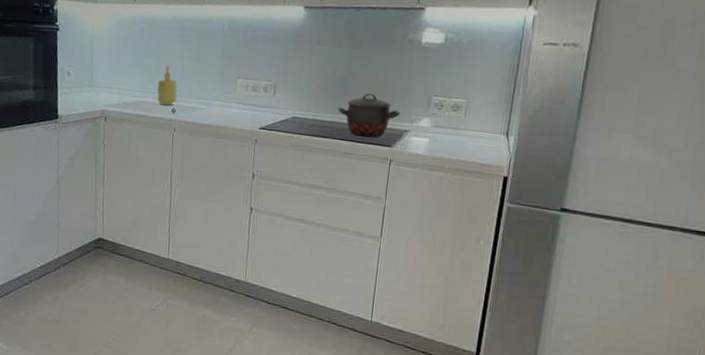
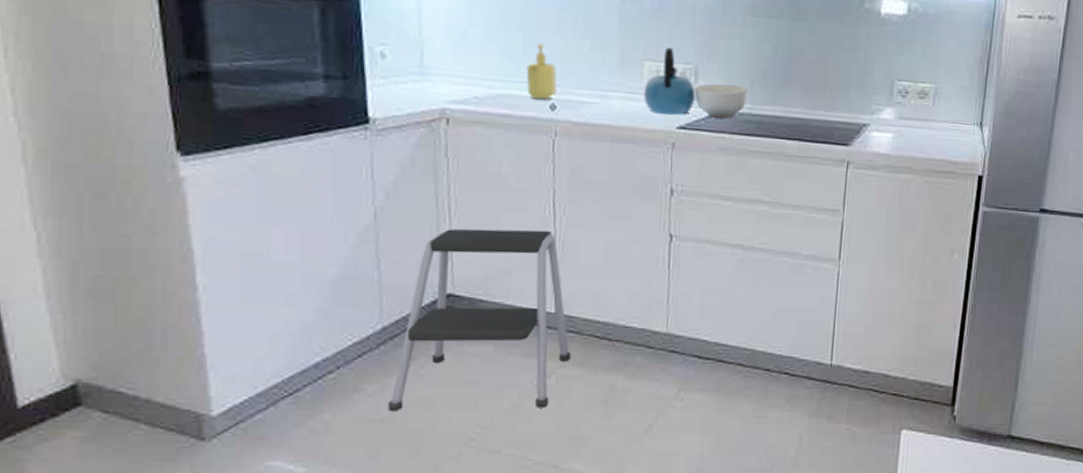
step stool: none [59,193,177,327] -> present [388,228,571,412]
kettle: none [236,68,274,120] -> present [643,47,696,116]
bowl: none [273,96,314,123] -> present [694,83,749,119]
cooking pot: present [338,93,400,138] -> none [780,78,858,135]

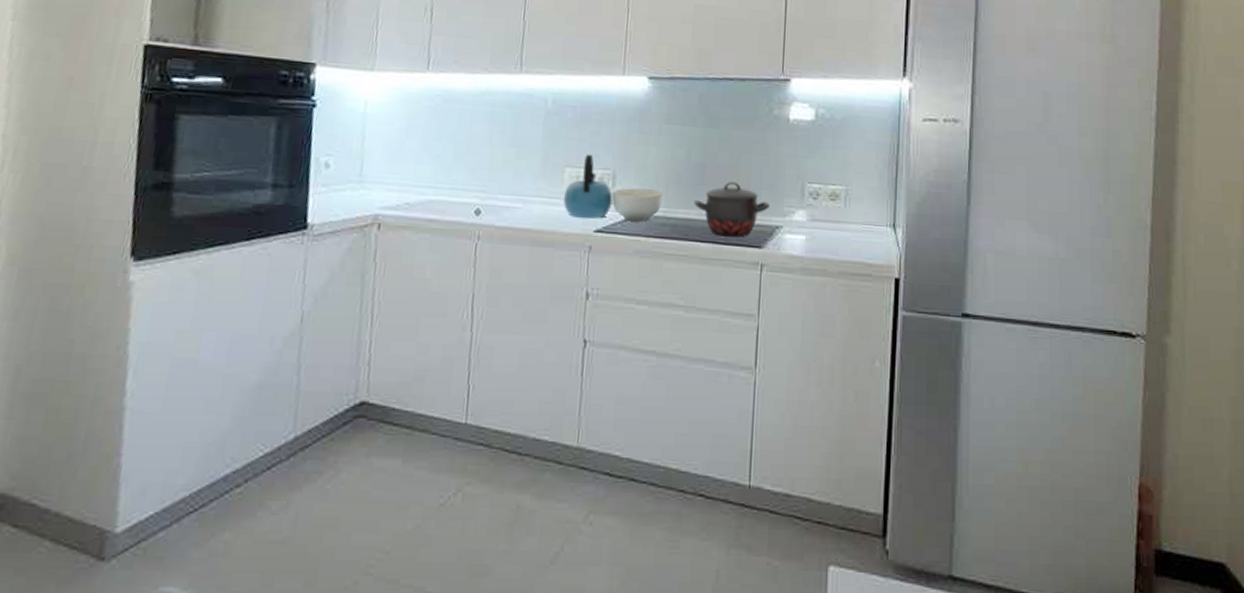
step stool: present [388,228,571,412] -> none [289,333,479,532]
soap dispenser: present [526,43,558,100] -> none [454,152,484,206]
cooking pot: none [780,78,858,135] -> present [694,182,770,237]

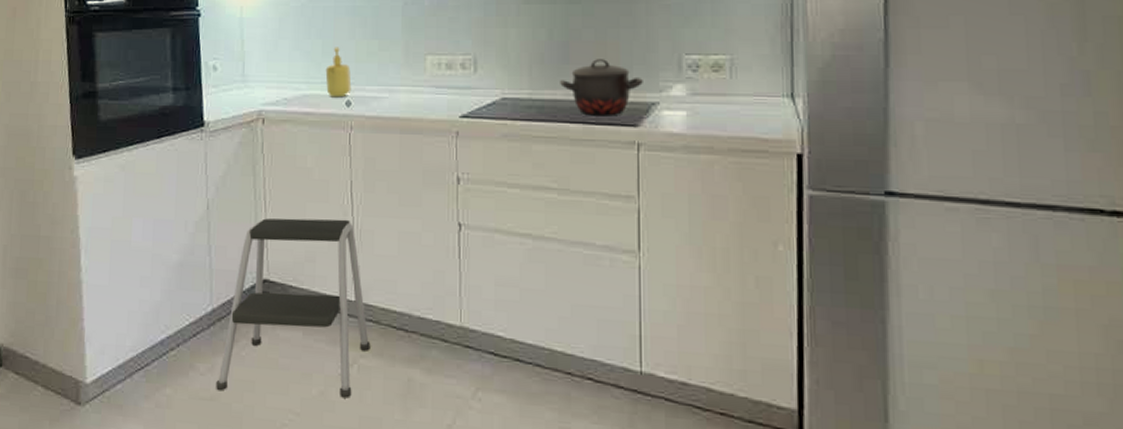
step stool: none [289,333,479,532] -> present [216,218,371,399]
soap dispenser: none [454,152,484,206] -> present [325,47,352,98]
kettle: present [563,153,613,220] -> none [427,40,476,106]
bowl: present [611,188,664,222] -> none [474,72,527,105]

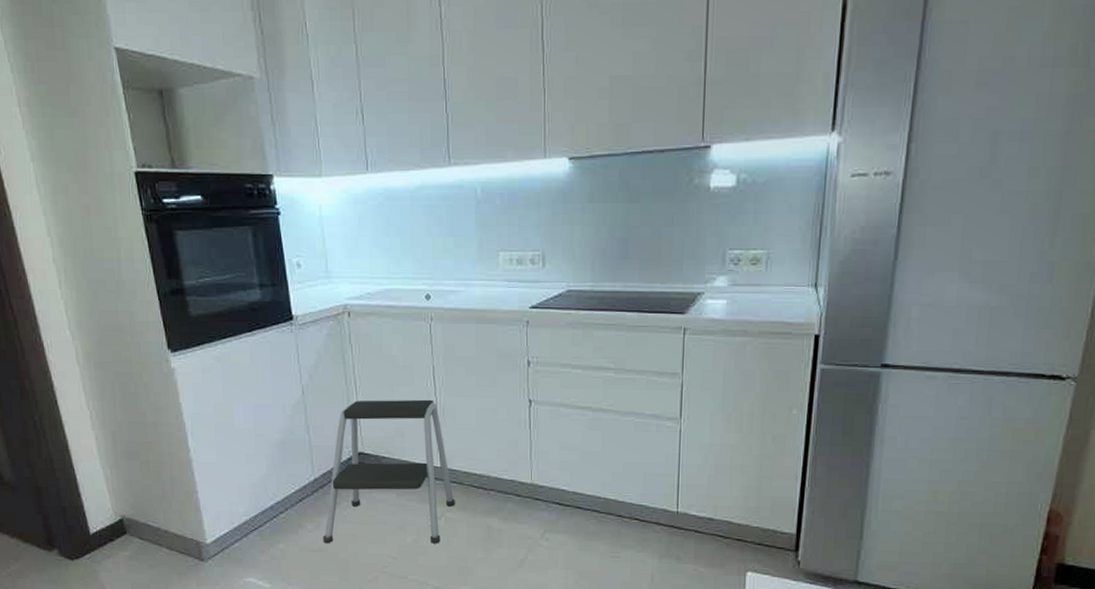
soap dispenser: present [325,47,352,98] -> none [405,244,430,292]
cooking pot: present [560,59,643,116] -> none [619,254,691,305]

